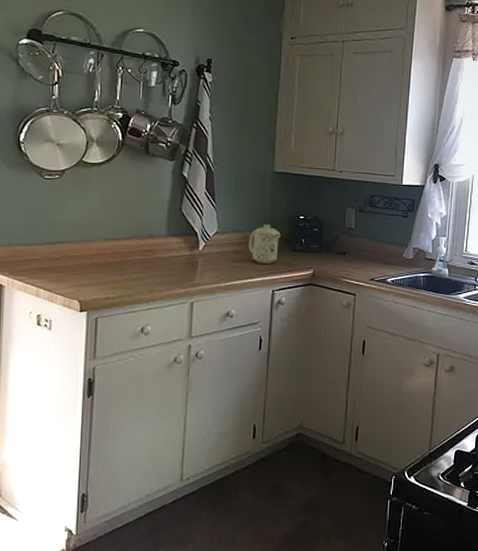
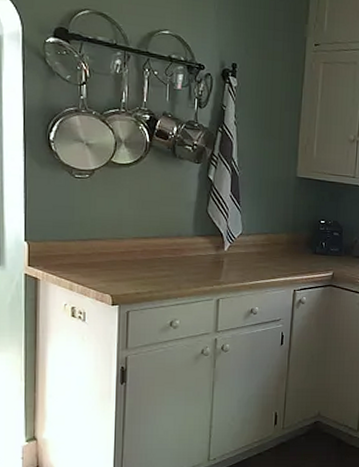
mug: present [248,225,281,264] -> none [272,228,302,265]

